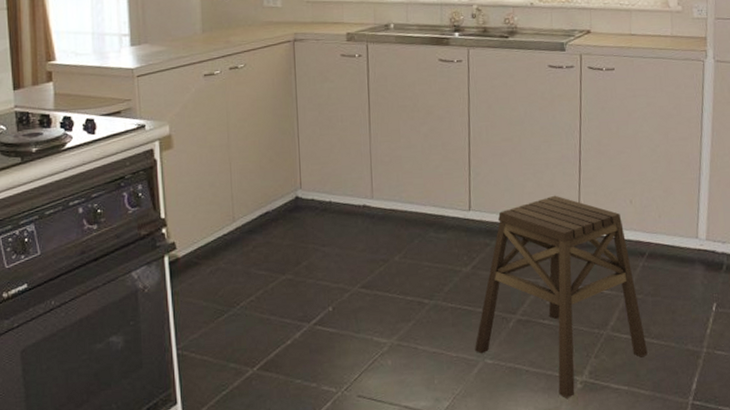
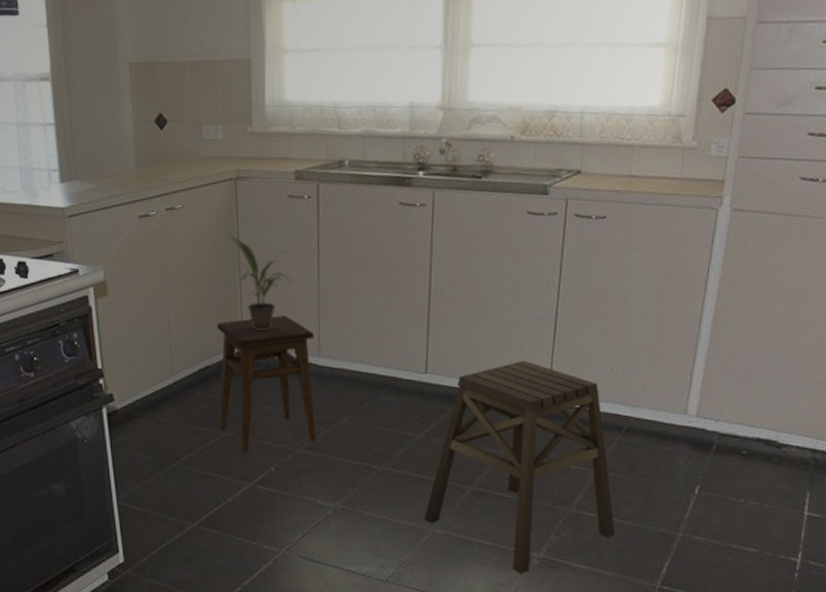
stool: none [276,162,371,294] -> present [217,315,317,453]
potted plant: none [284,90,346,176] -> present [225,235,292,330]

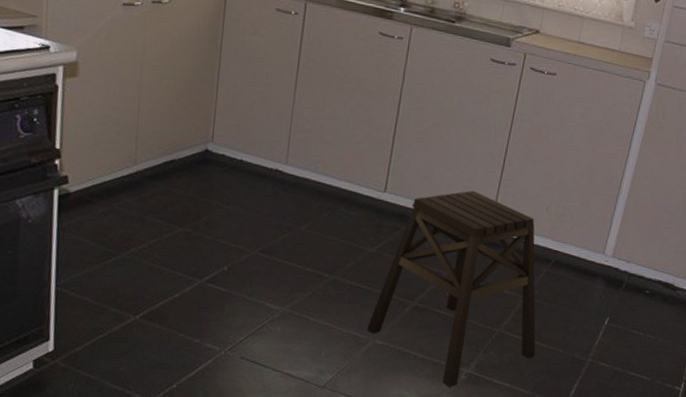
stool: present [217,315,317,453] -> none [176,118,285,250]
potted plant: present [225,235,292,330] -> none [206,36,270,133]

